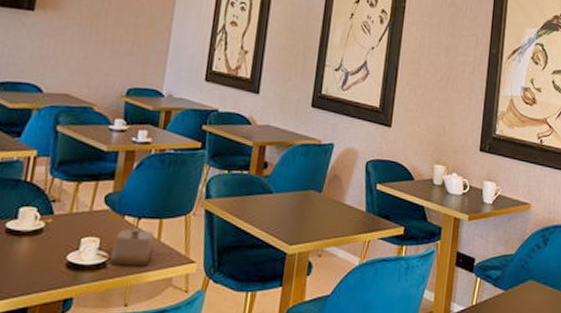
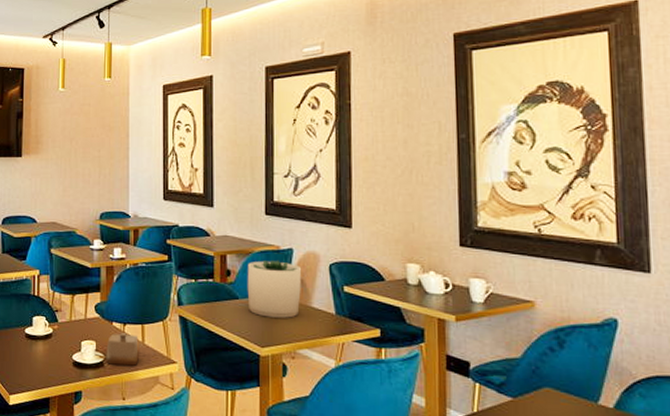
planter: none [281,154,340,215] -> present [247,260,302,318]

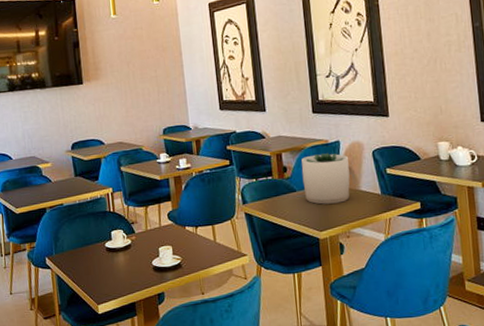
sugar bowl: present [106,333,140,366] -> none [182,235,213,265]

